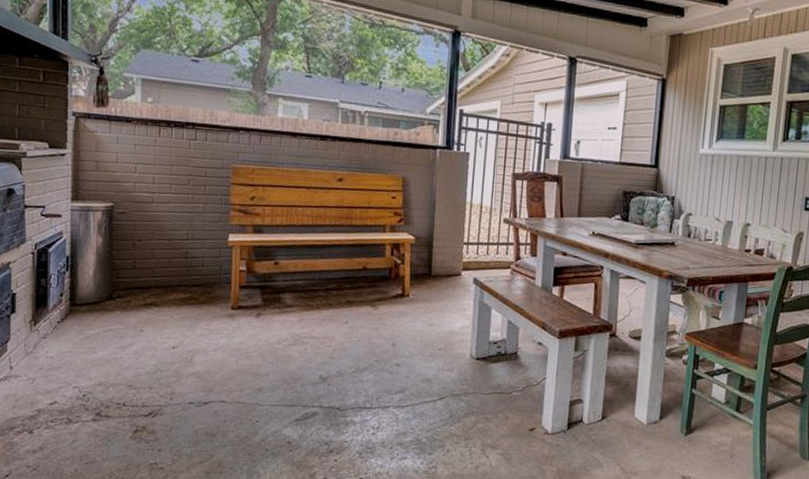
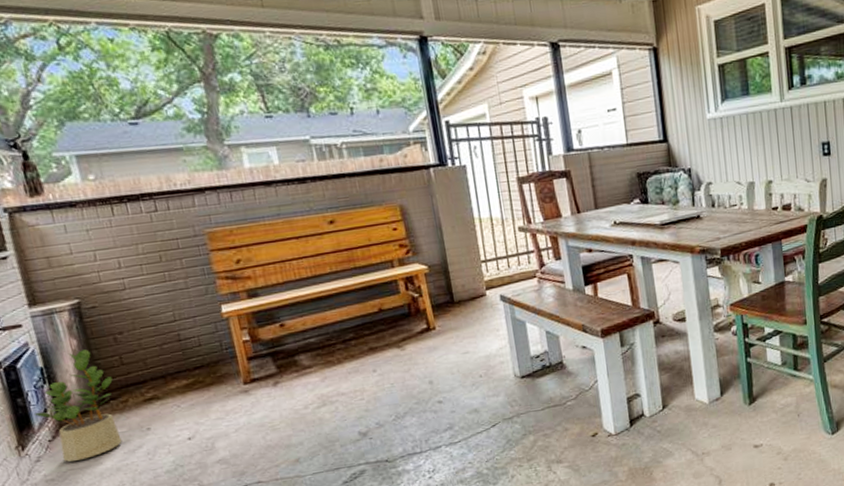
potted plant: none [51,248,123,346] -> present [34,349,123,462]

